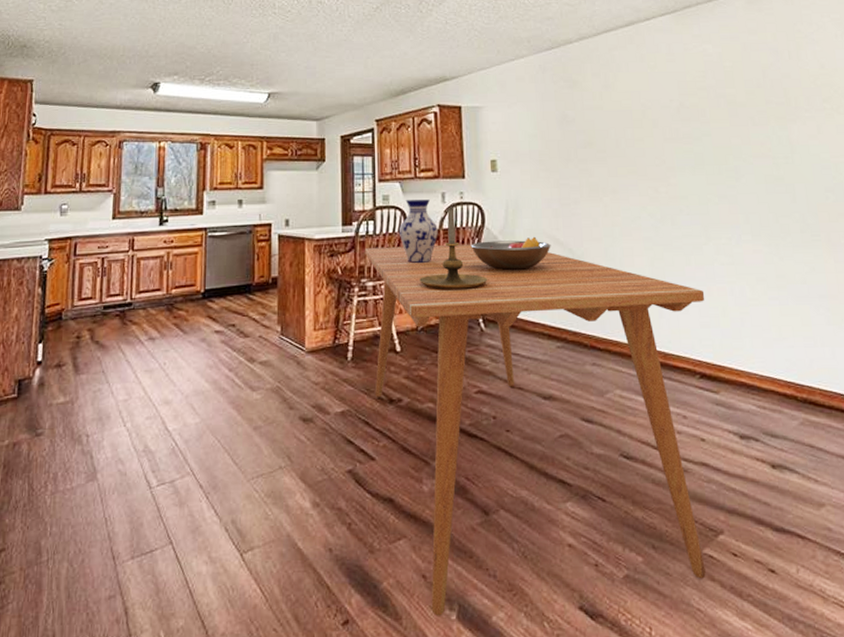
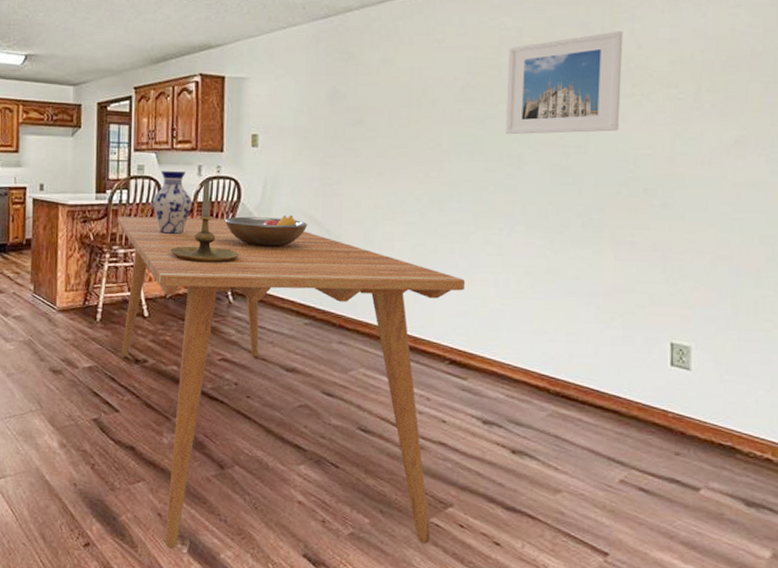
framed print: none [713,54,818,150] -> present [506,31,624,135]

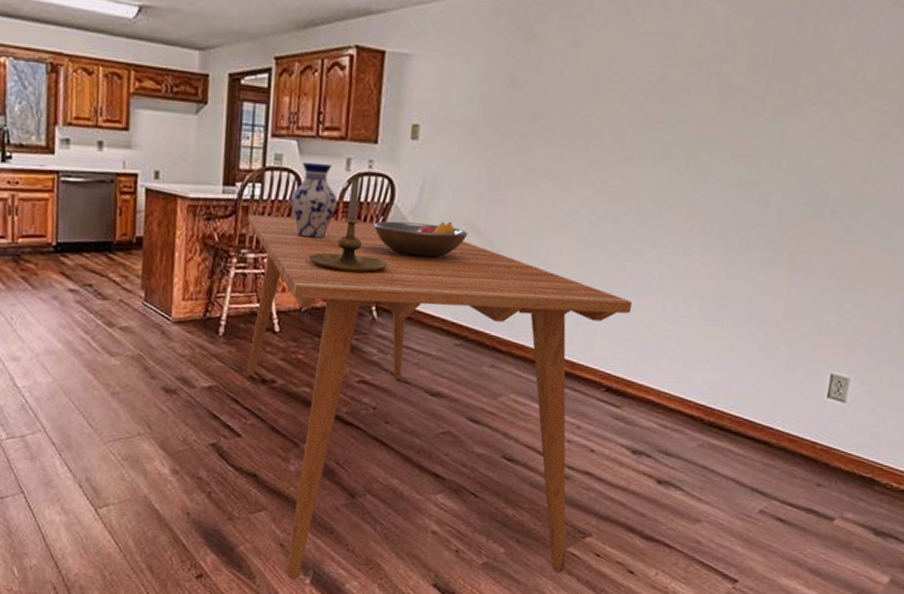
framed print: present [506,31,624,135] -> none [696,27,838,145]

